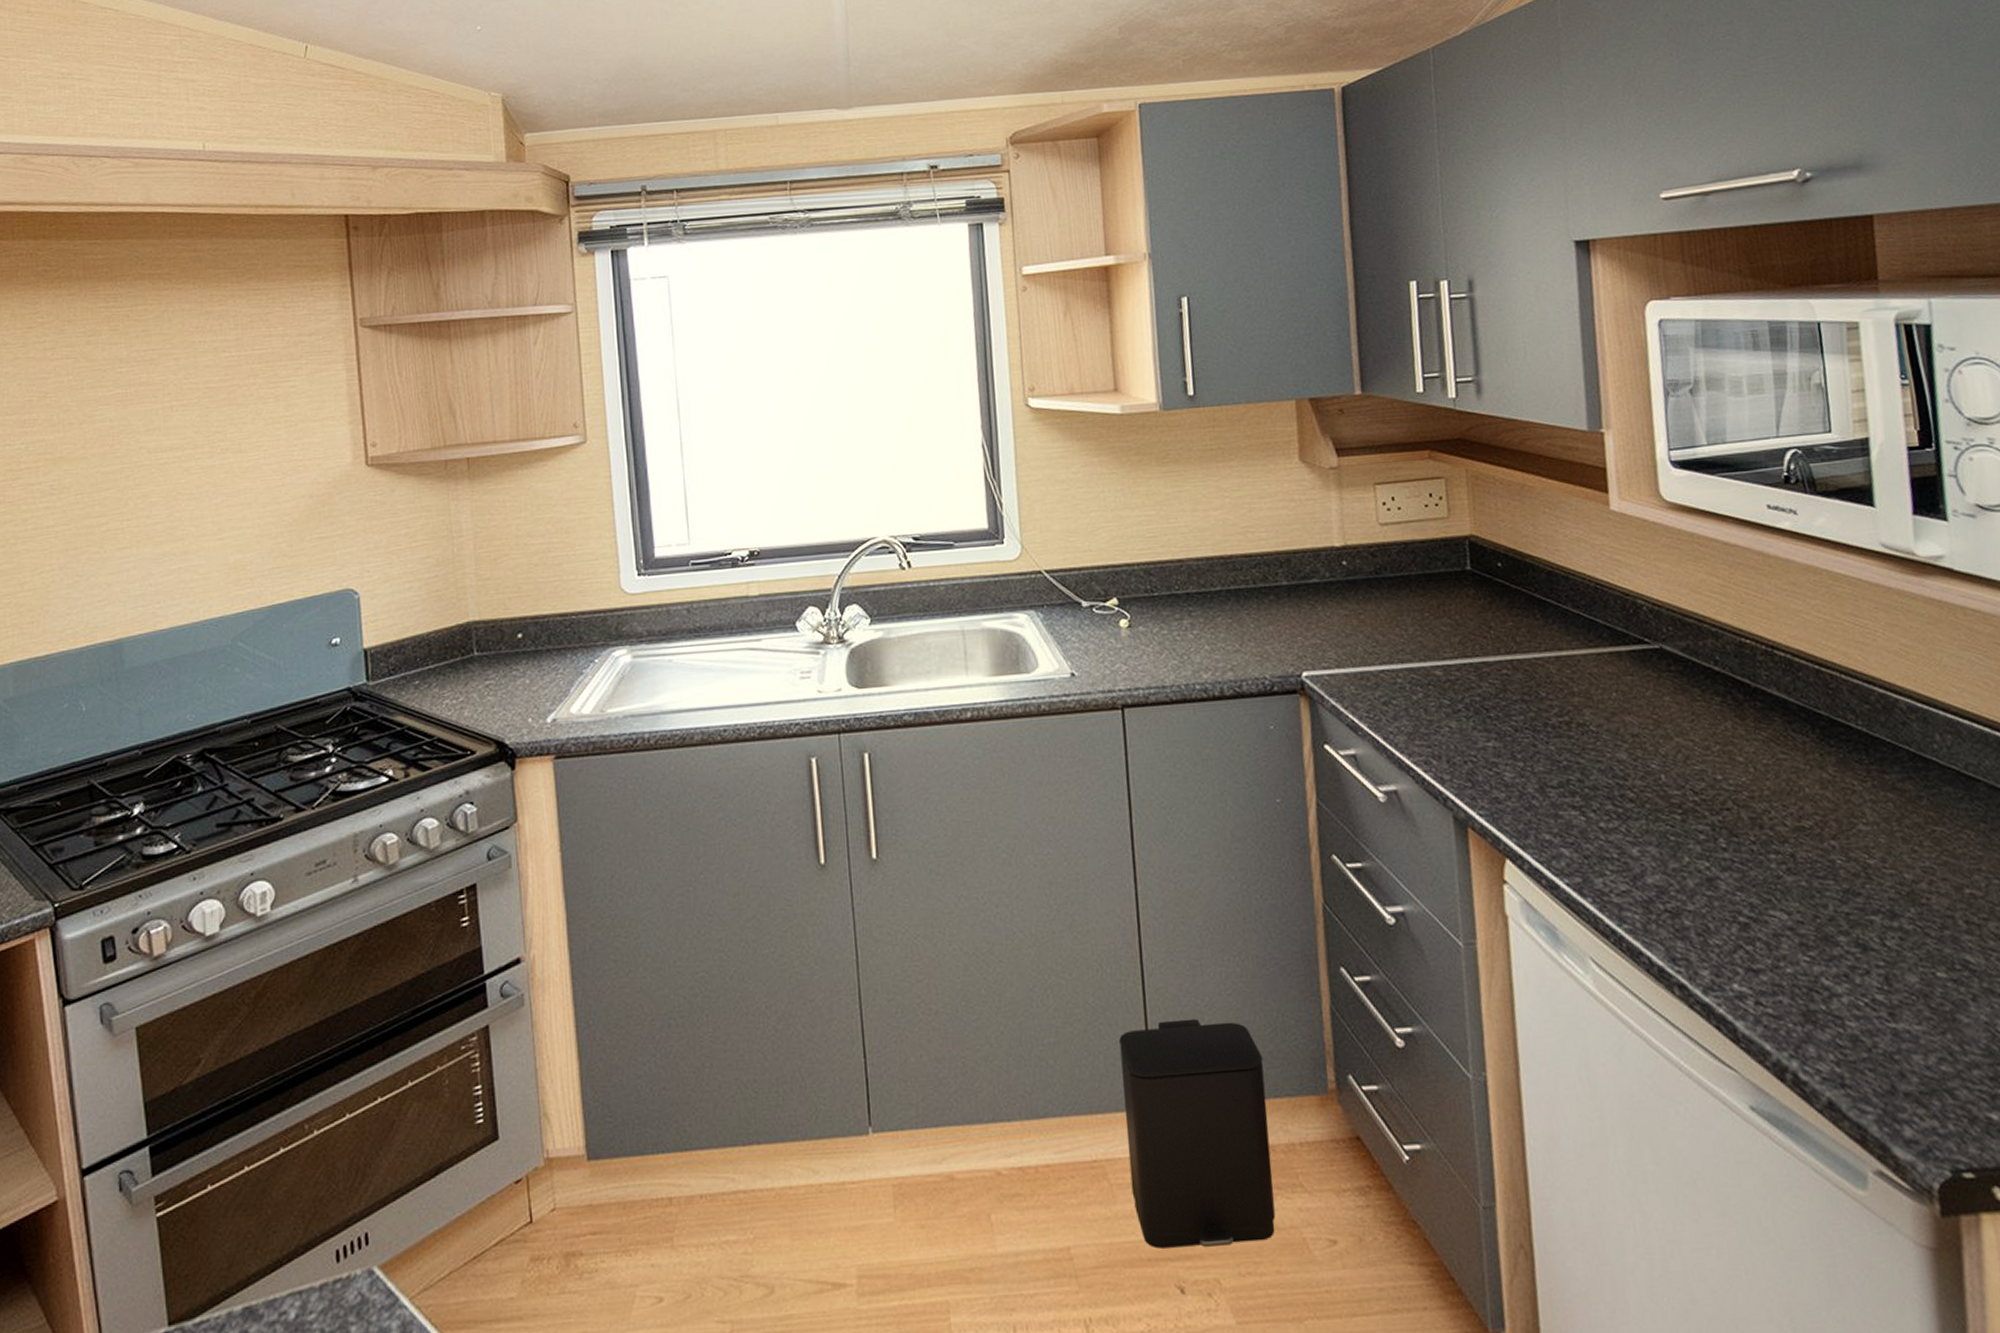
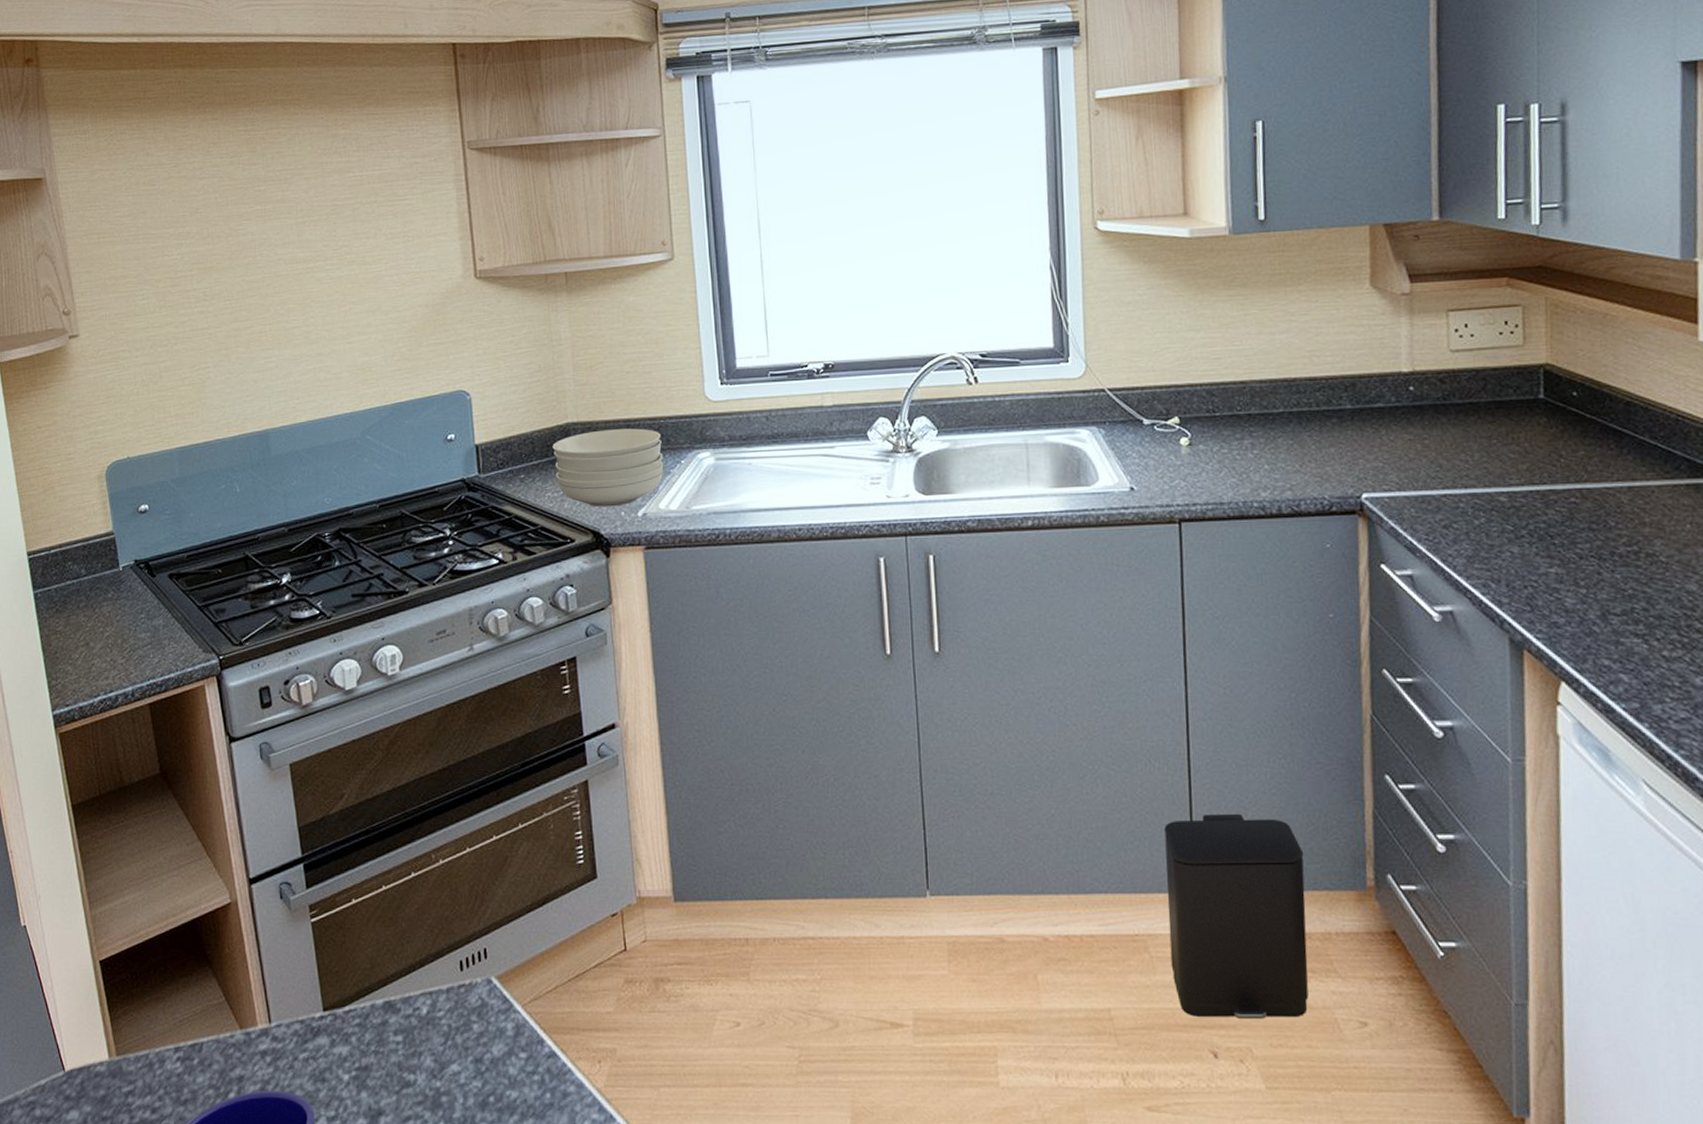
bowl: none [451,625,576,714] -> present [552,428,664,507]

